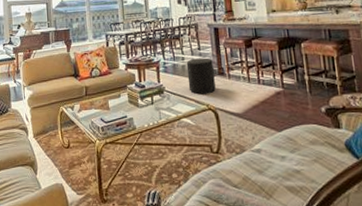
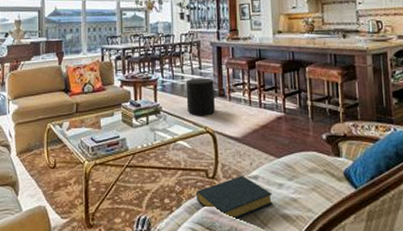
hardback book: none [202,149,277,192] -> present [196,175,273,220]

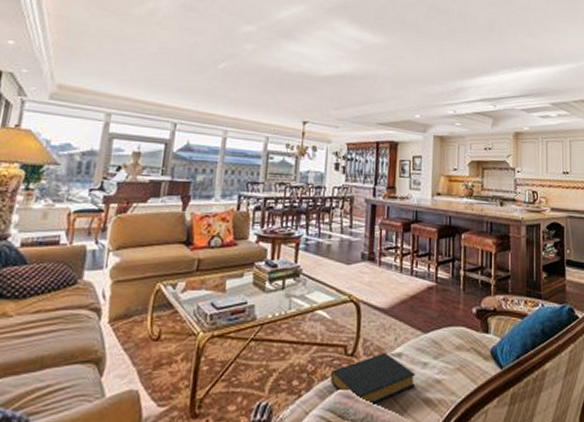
stool: present [186,78,215,116] -> none [330,238,364,283]

